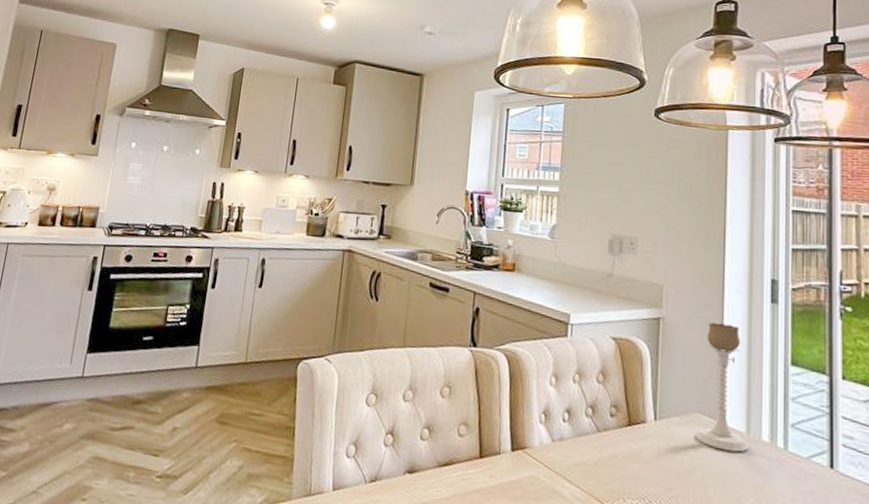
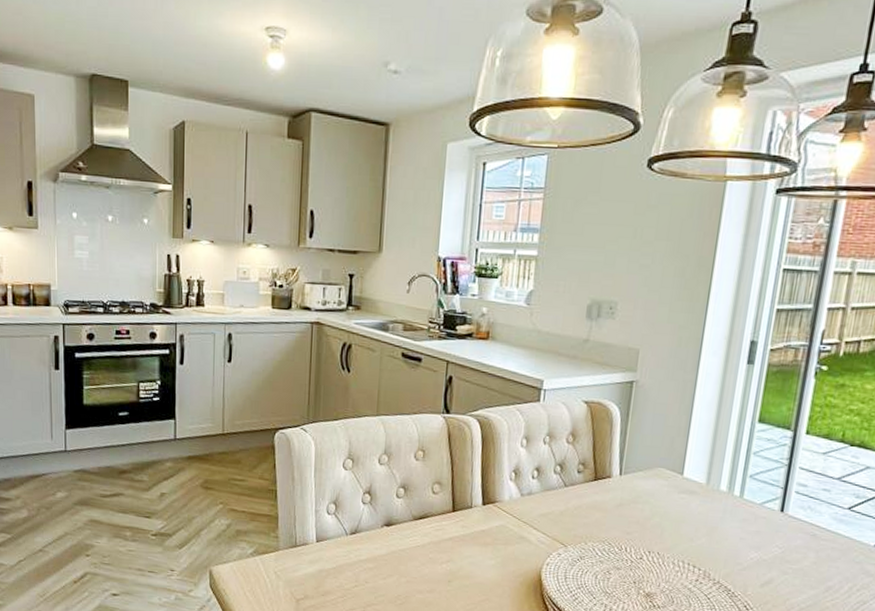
candle holder: present [695,322,748,453] -> none [657,384,712,501]

